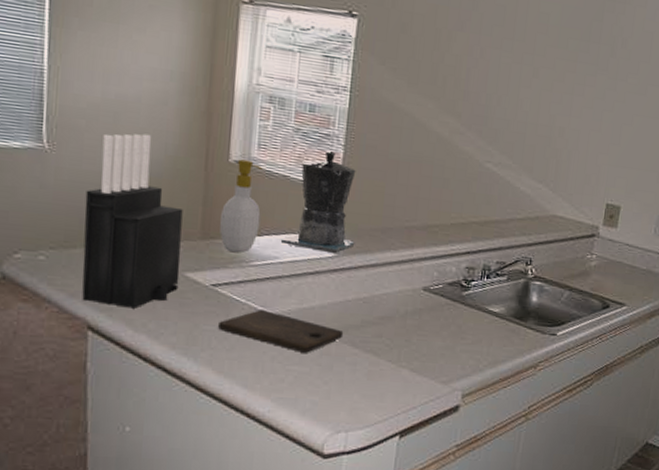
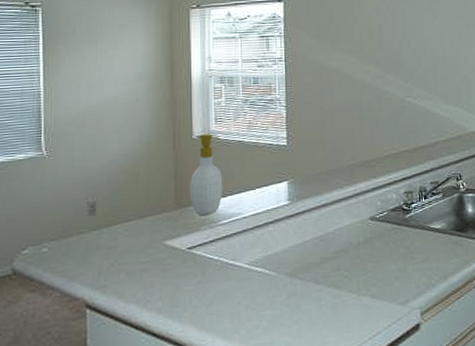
knife block: present [82,133,183,309] -> none [78,128,160,283]
cutting board: present [218,310,344,353] -> none [197,263,306,297]
coffee maker: present [280,151,356,254] -> none [242,113,306,202]

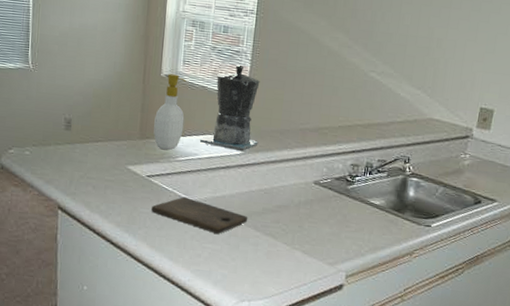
cutting board: none [197,263,306,297] -> present [151,197,248,234]
coffee maker: none [242,113,306,202] -> present [199,65,260,152]

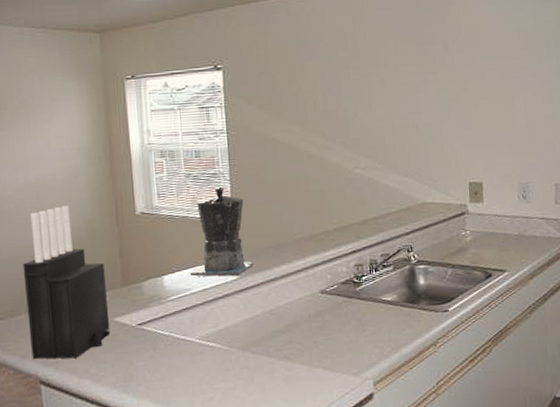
knife block: none [54,55,127,194] -> present [23,205,111,360]
cutting board: present [151,197,248,234] -> none [149,338,258,371]
soap bottle: present [153,73,187,150] -> none [136,210,171,293]

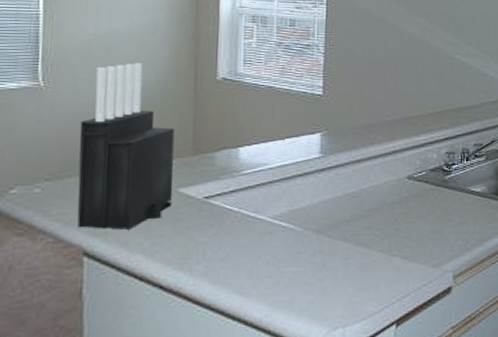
coffee maker: present [189,187,254,277] -> none [269,60,340,154]

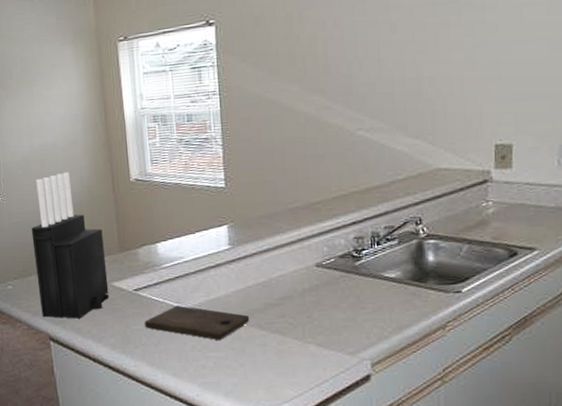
cutting board: none [212,216,335,254] -> present [145,306,250,340]

